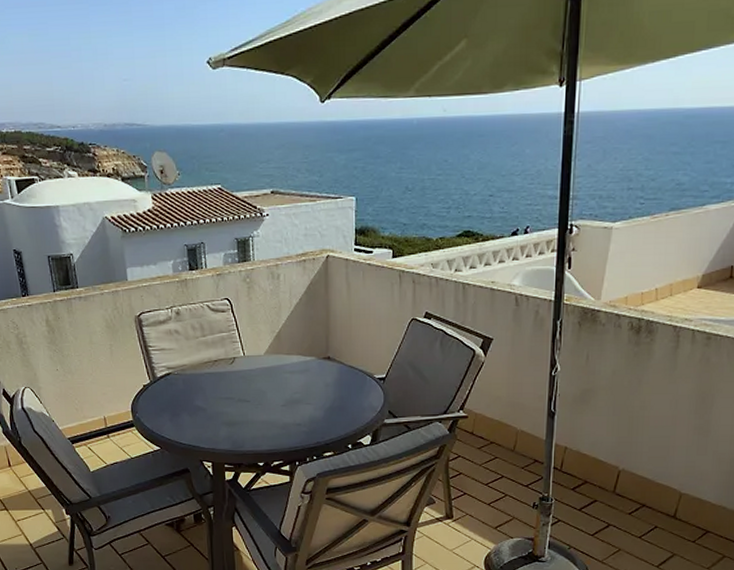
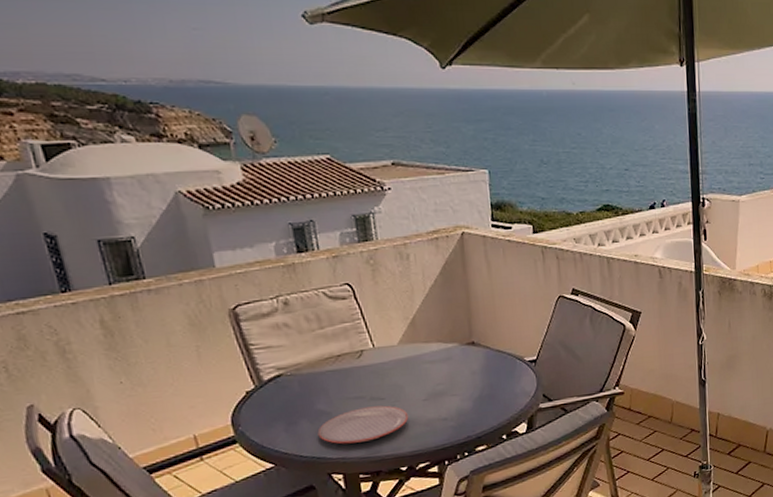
plate: none [194,407,269,437] -> present [317,405,409,444]

